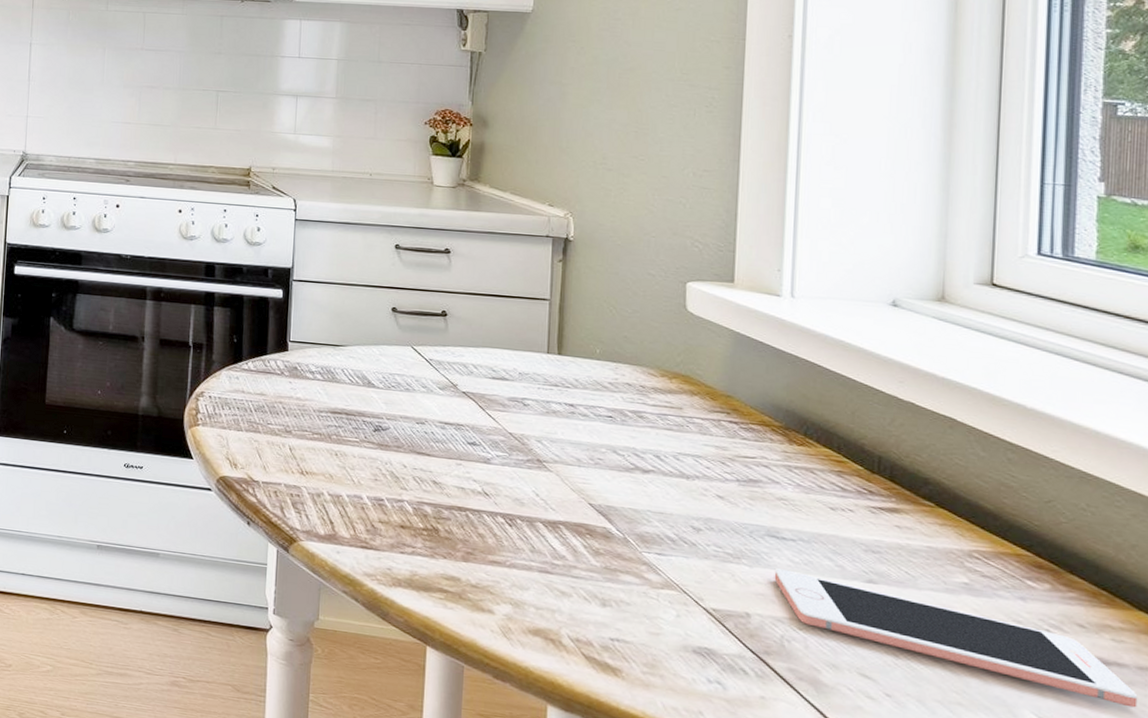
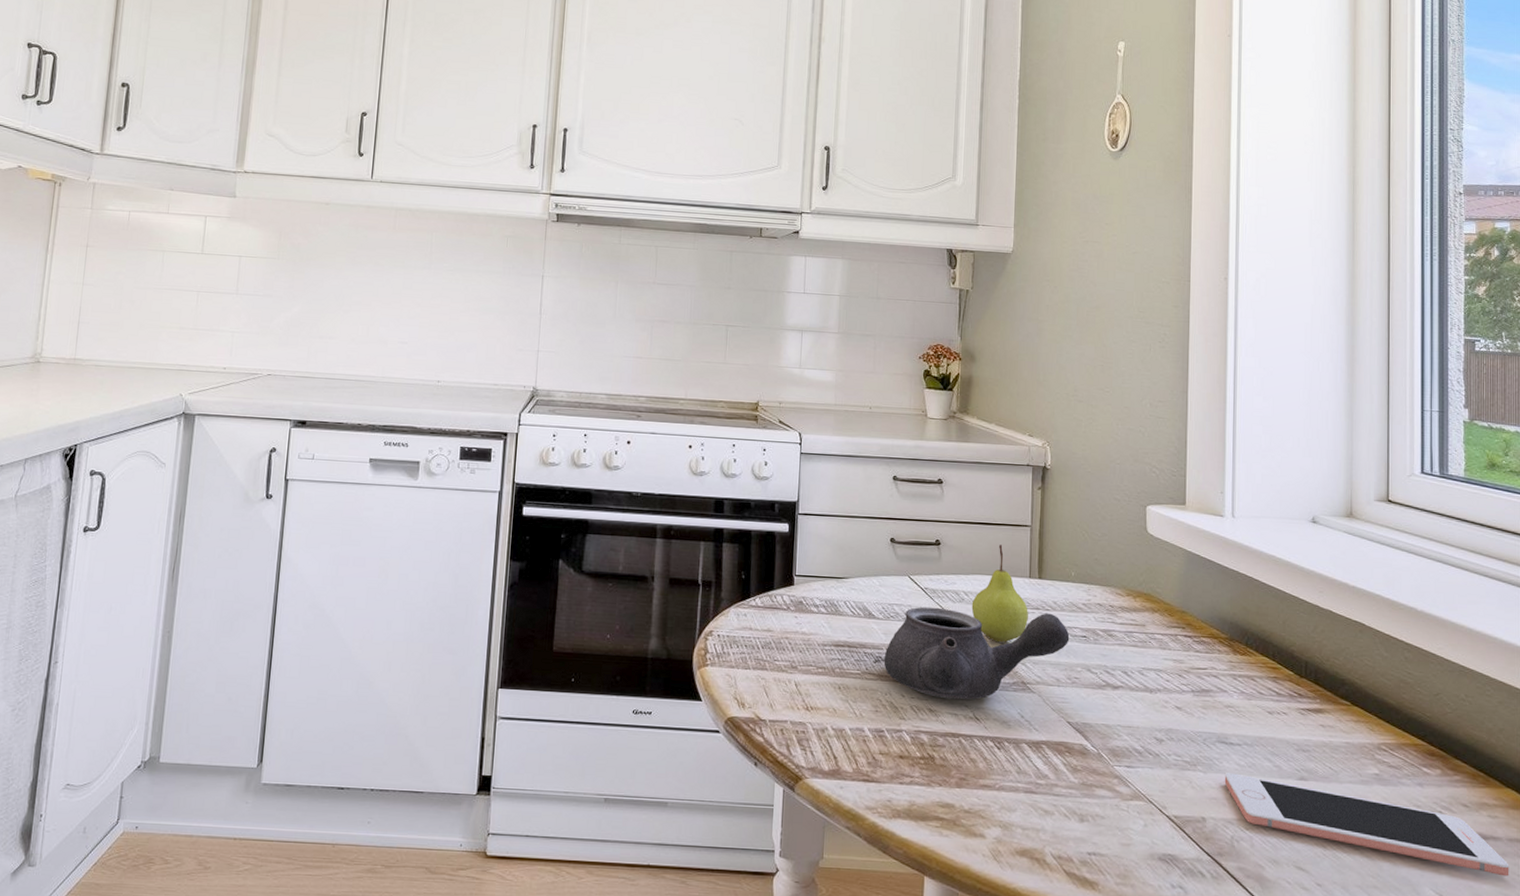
teapot: none [384,377,593,475] -> present [884,606,1070,700]
fruit: none [481,318,546,419] -> present [971,545,1028,643]

